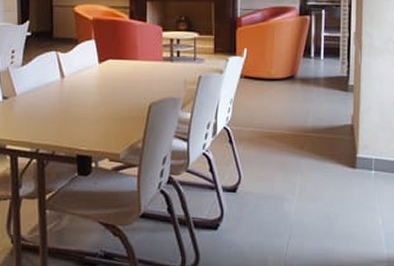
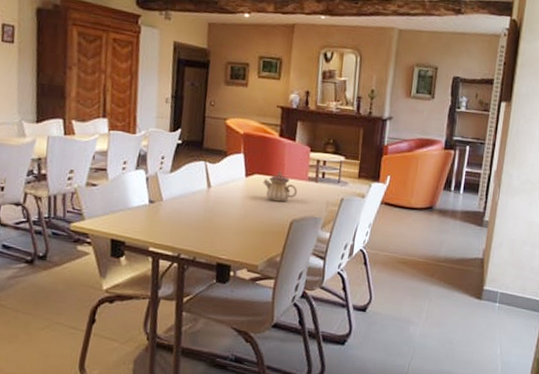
teapot: none [117,55,153,86] -> present [263,172,297,202]

